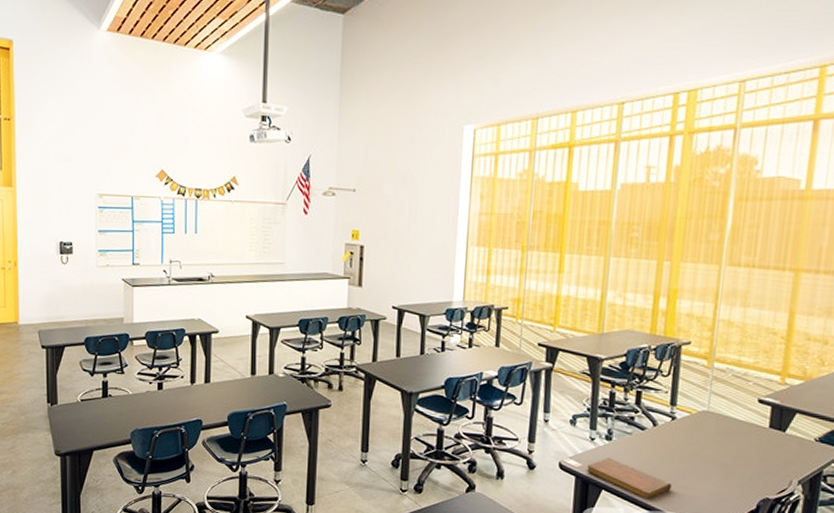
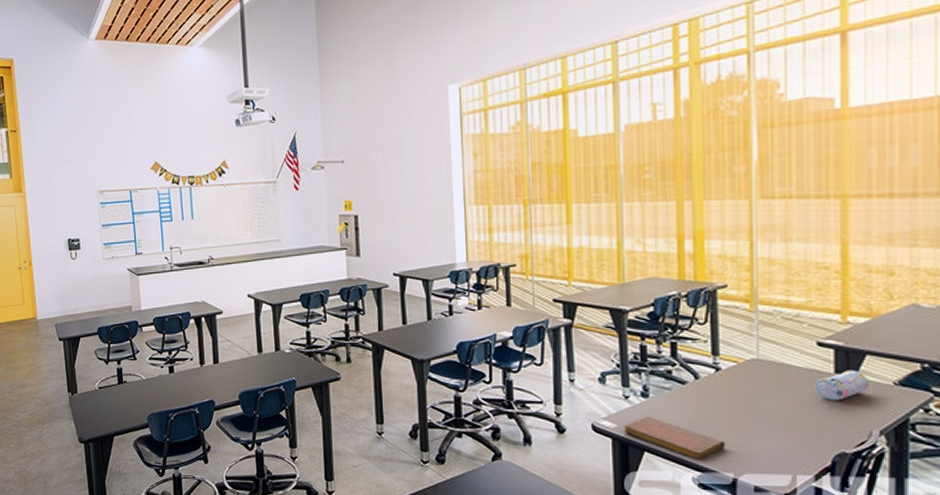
pencil case: none [751,425,796,452] -> present [814,370,869,401]

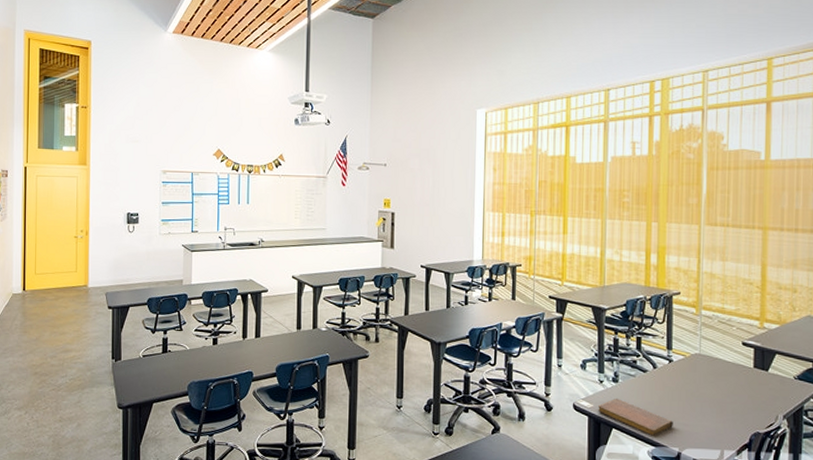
pencil case: present [814,370,869,401] -> none [739,365,777,390]

